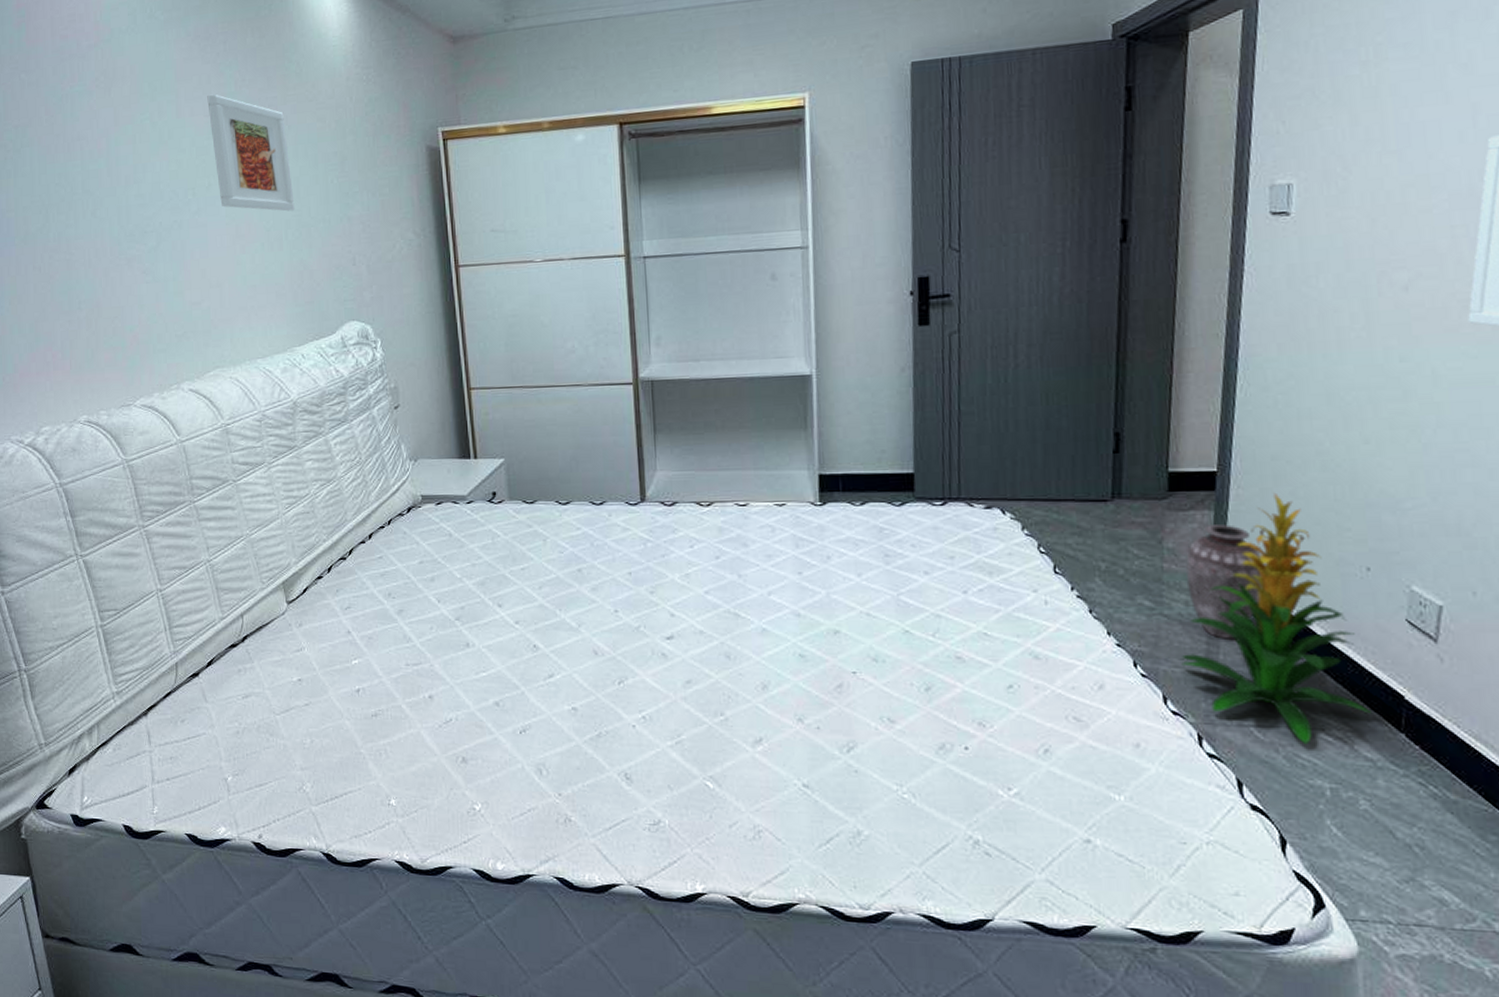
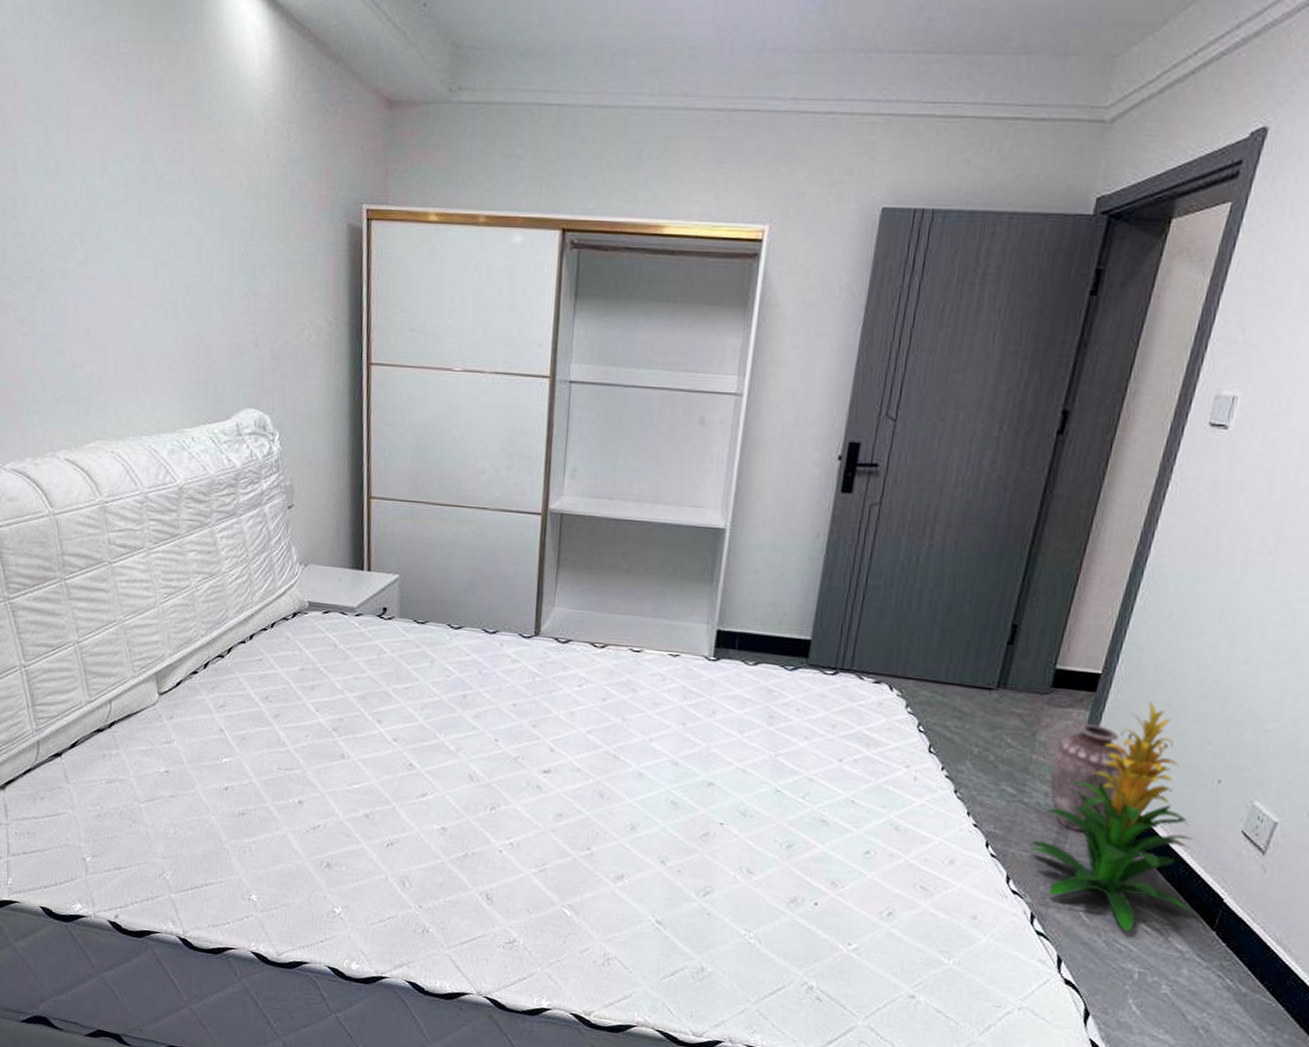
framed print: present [207,94,295,212] -> none [102,126,195,276]

